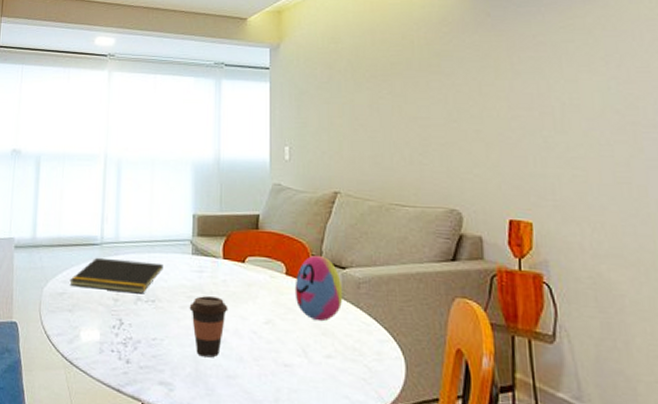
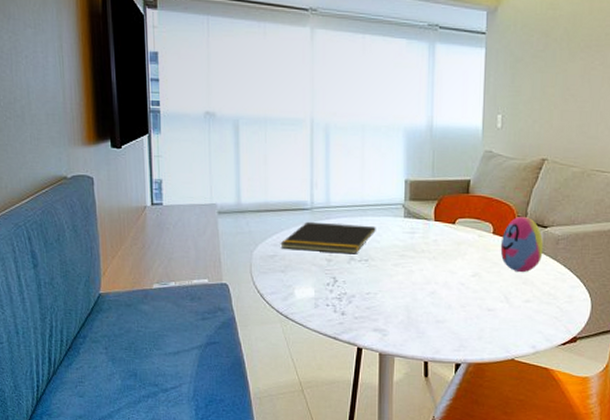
coffee cup: present [189,296,228,358] -> none [402,254,439,307]

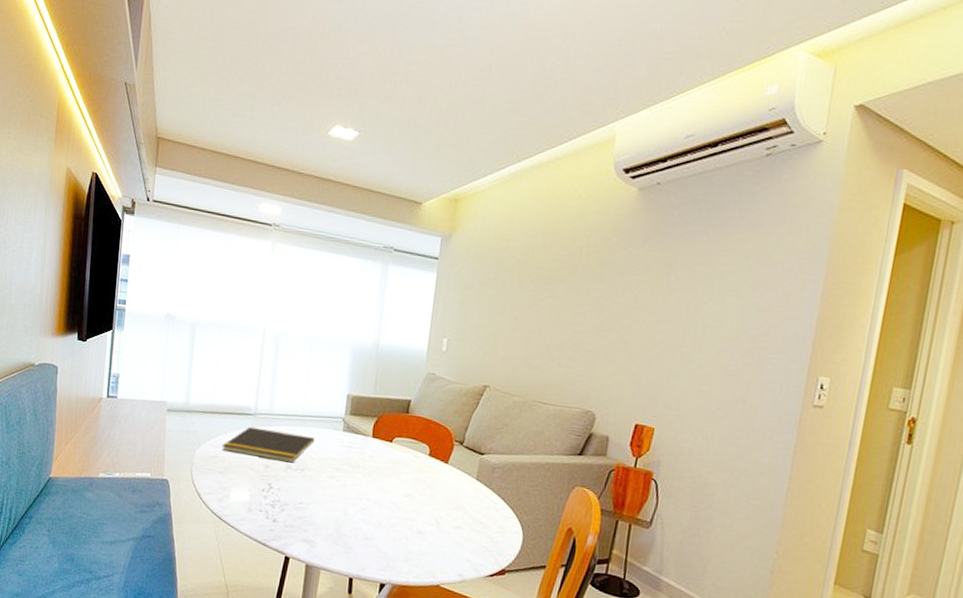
decorative egg: present [500,216,544,272] -> none [434,440,479,498]

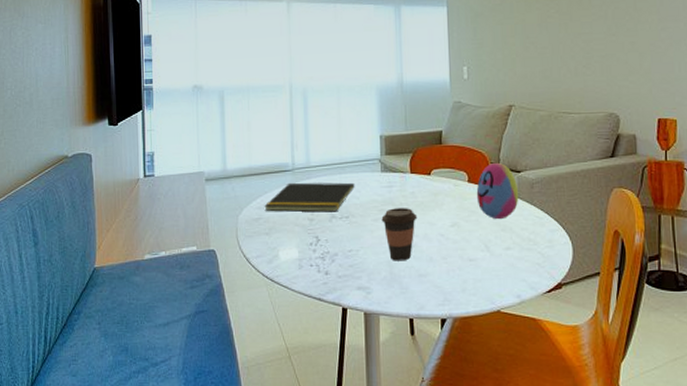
coffee cup: none [336,468,373,522] -> present [381,208,417,261]
decorative egg: none [434,440,479,498] -> present [476,162,519,219]

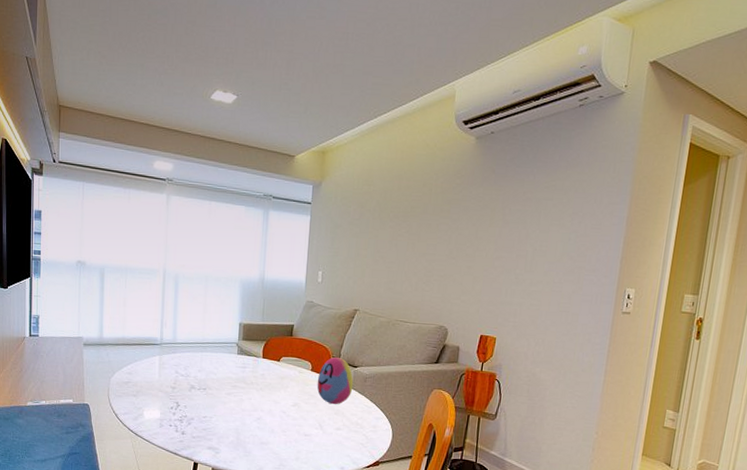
notepad: present [264,182,355,212] -> none [133,354,214,384]
coffee cup: present [381,208,417,261] -> none [234,386,265,430]

